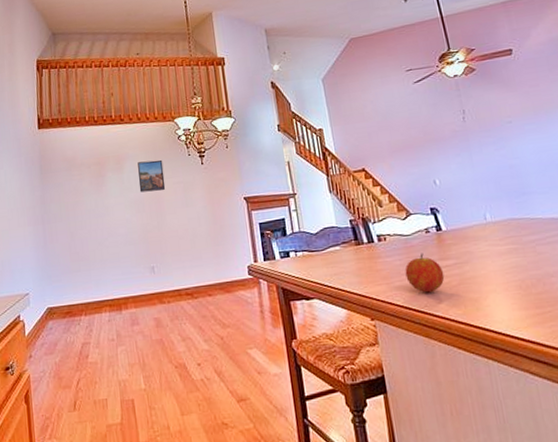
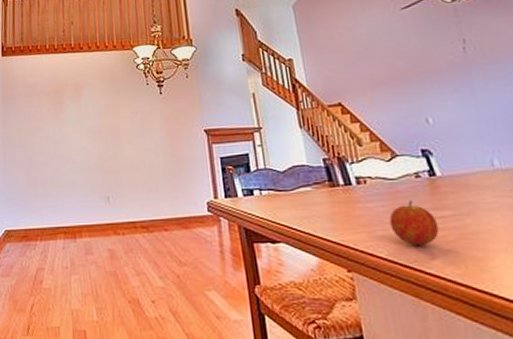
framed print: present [138,160,166,193] -> none [95,88,123,121]

